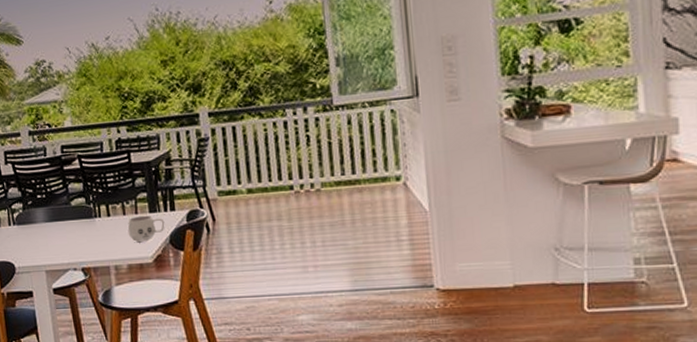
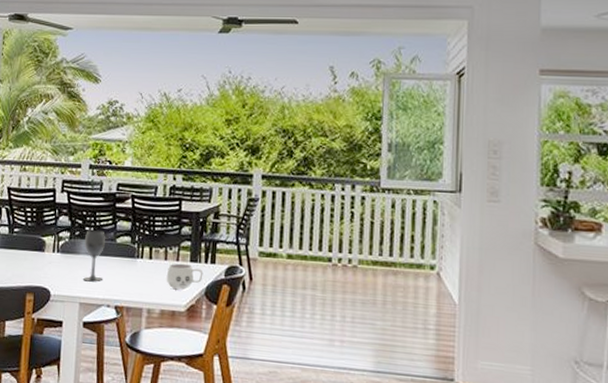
wine glass: none [38,195,64,249] -> present [83,229,105,282]

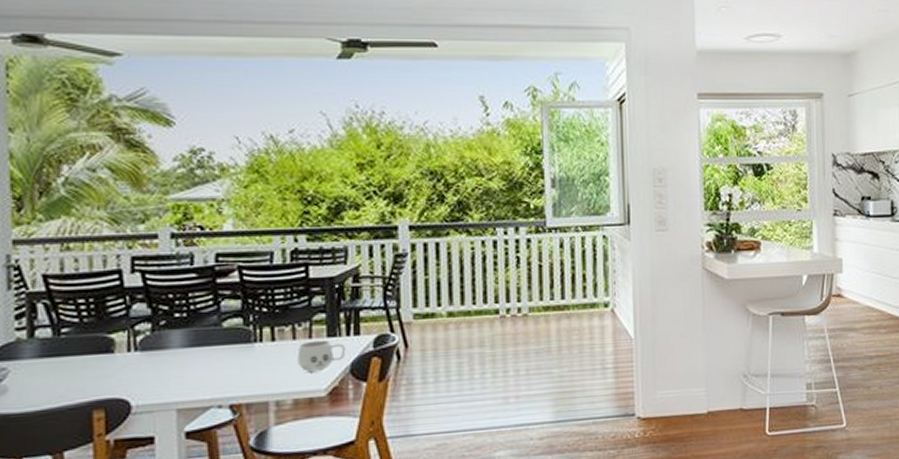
wine glass: present [83,229,105,282] -> none [175,314,207,382]

